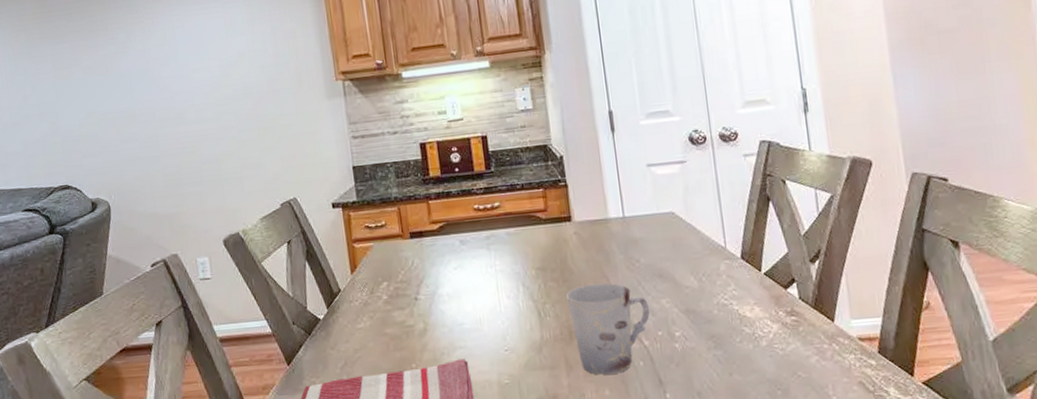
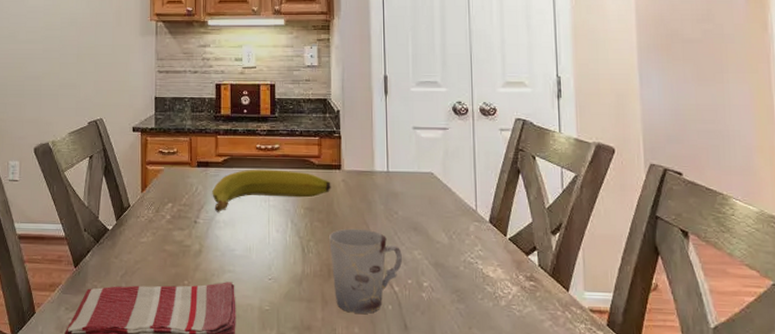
banana: none [430,229,563,285] -> present [212,169,331,212]

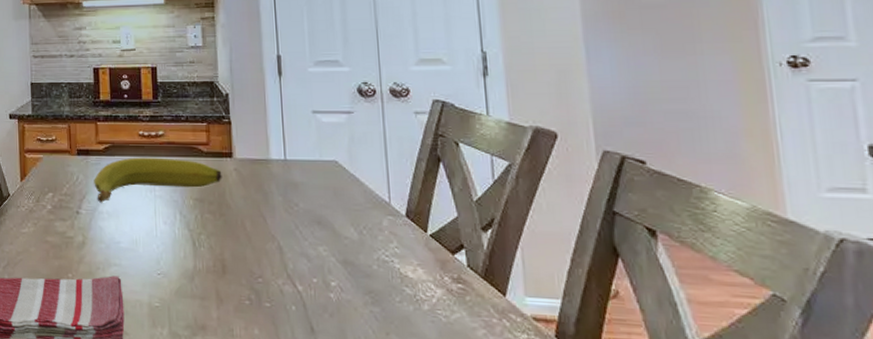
cup: present [329,228,402,314] -> none [222,221,305,314]

